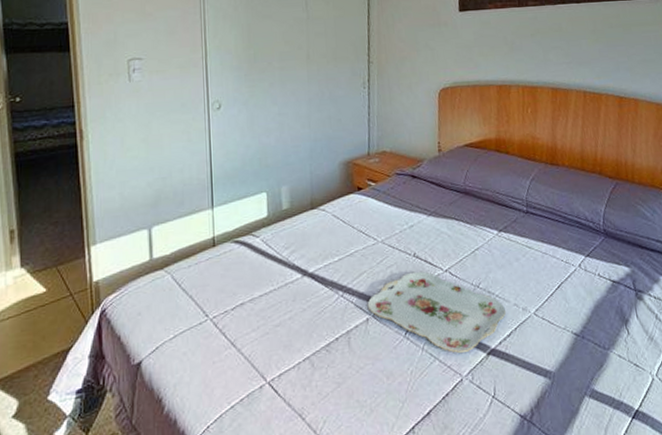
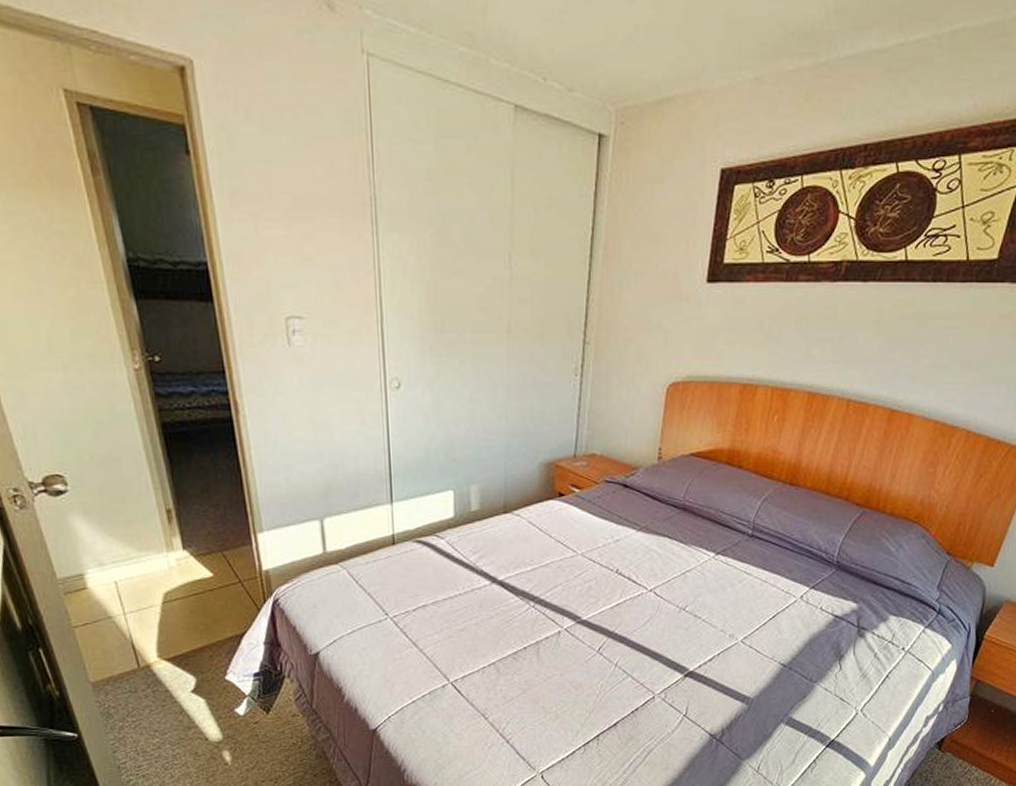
serving tray: present [367,271,507,353] -> none [560,588,712,672]

